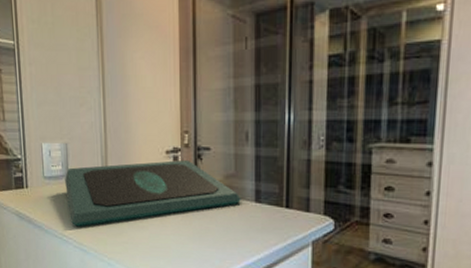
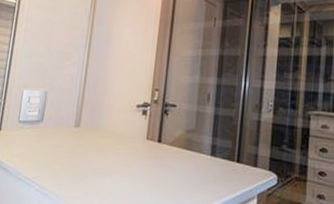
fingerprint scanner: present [65,160,242,227] -> none [37,114,200,171]

